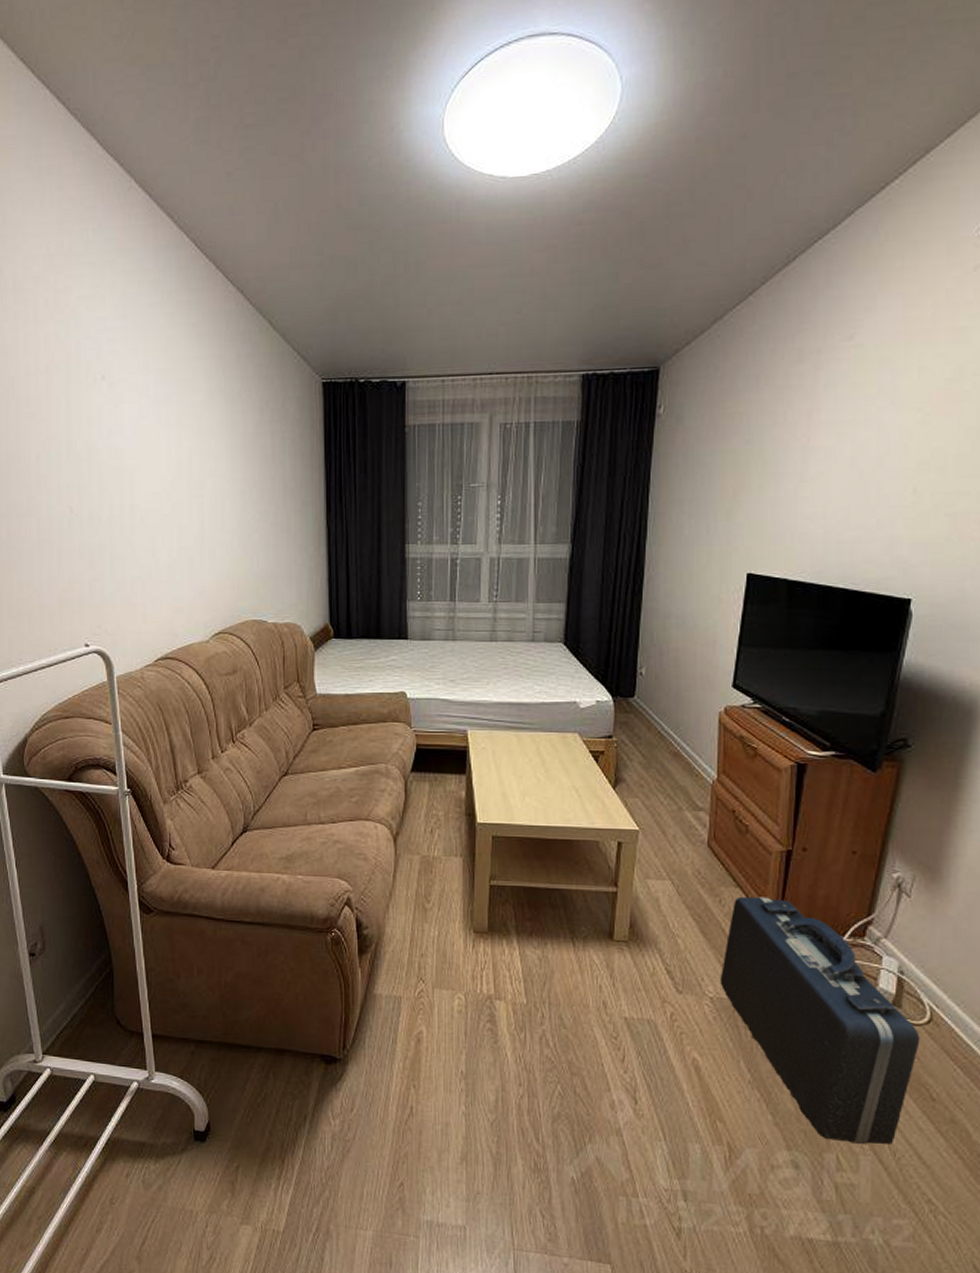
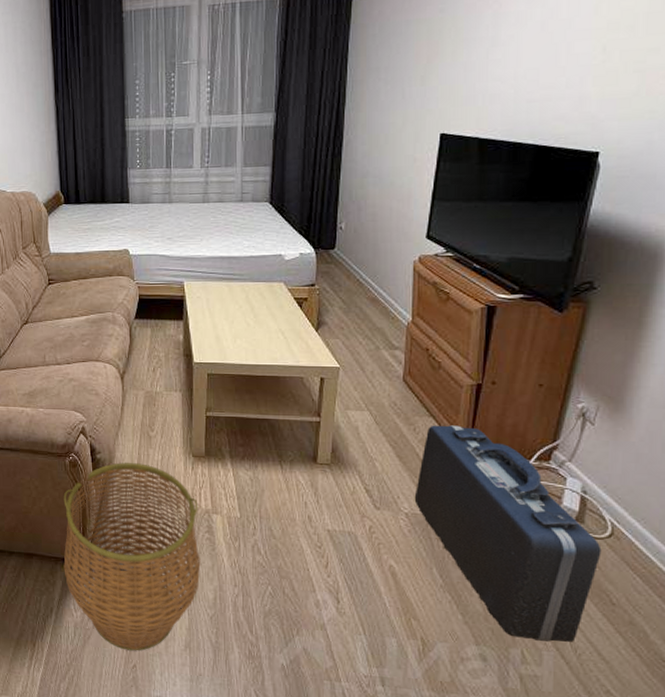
basket: none [321,939,481,1166] -> present [63,462,201,651]

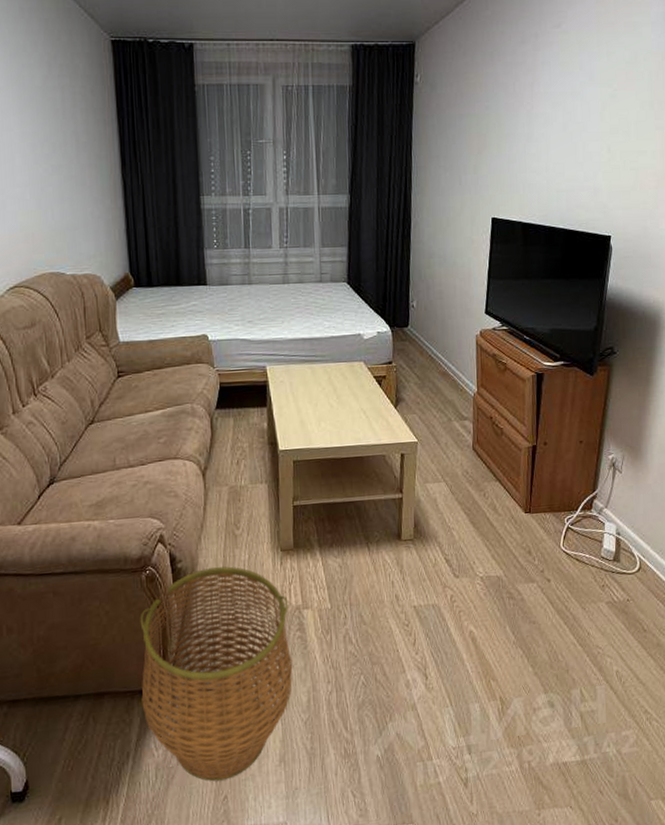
suitcase: present [414,425,602,643] -> none [487,486,634,679]

